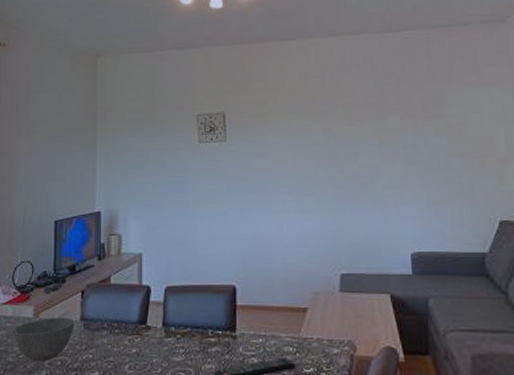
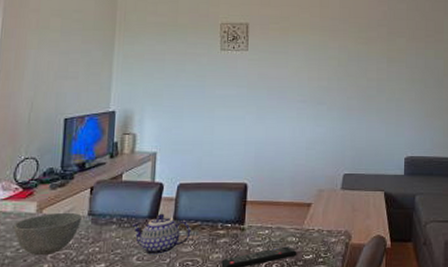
teapot: none [121,318,181,365] -> present [131,213,191,256]

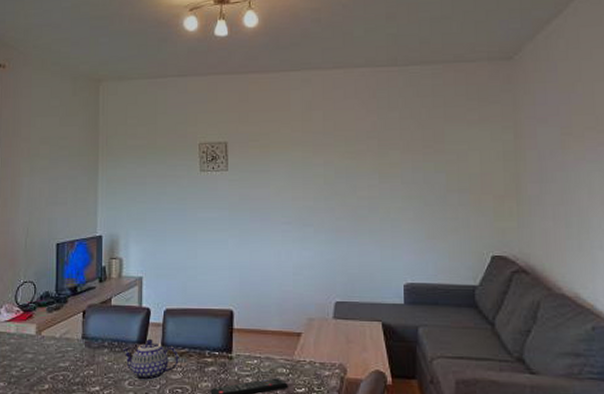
bowl: present [13,212,82,256] -> none [17,334,76,376]

